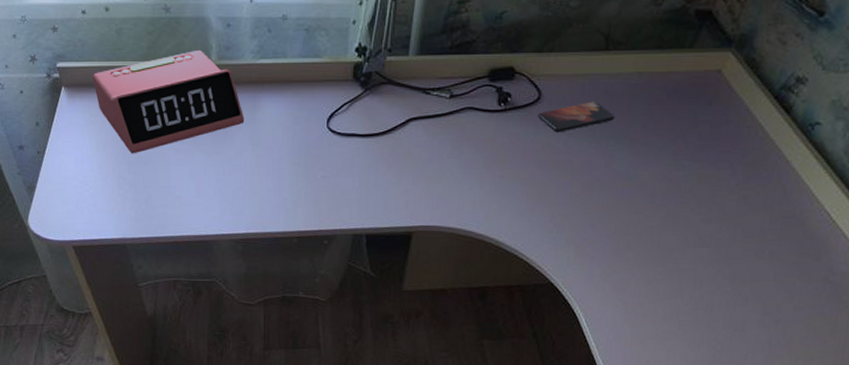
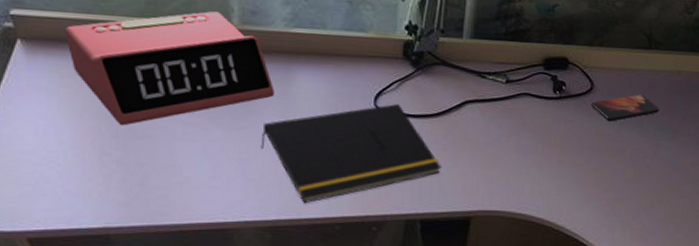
notepad: none [234,125,386,218] -> present [261,104,441,203]

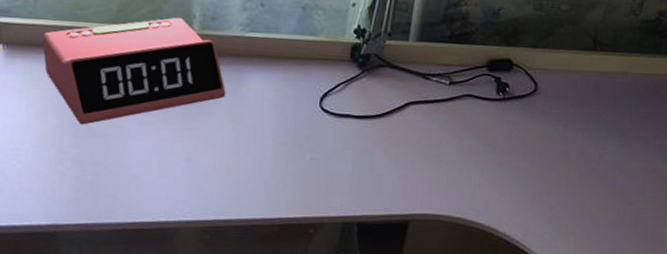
notepad: present [261,104,441,203] -> none [208,105,382,203]
smartphone: present [591,94,660,122] -> none [535,96,606,124]

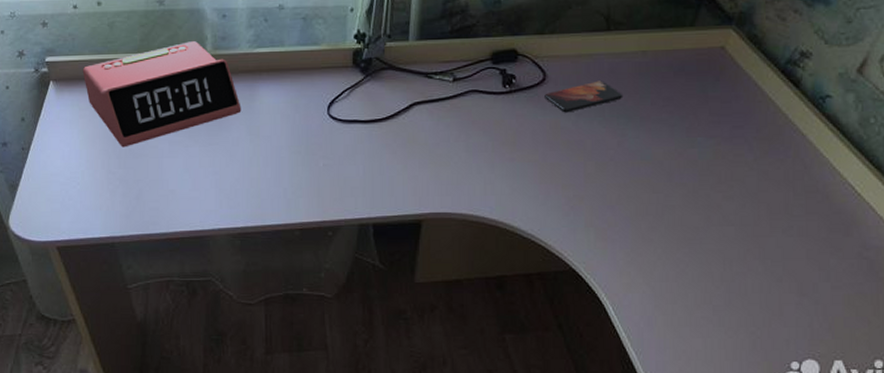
smartphone: none [535,96,606,124] -> present [545,80,623,113]

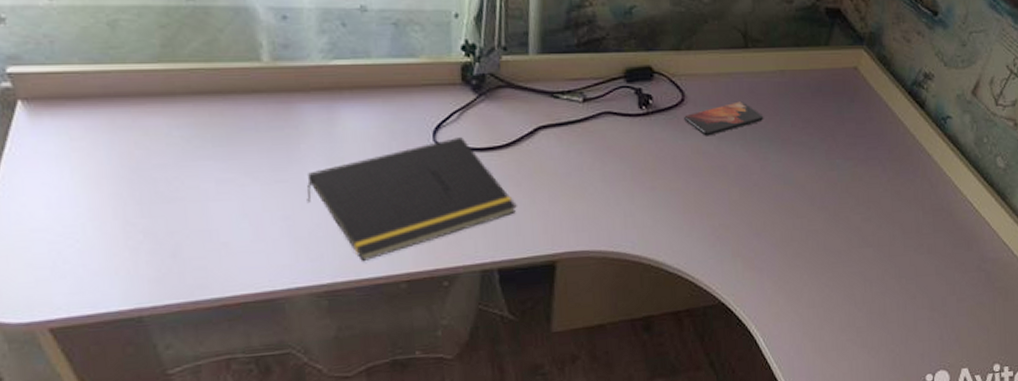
alarm clock: present [82,41,242,148] -> none [70,49,318,190]
notepad: none [231,111,391,210] -> present [306,137,517,261]

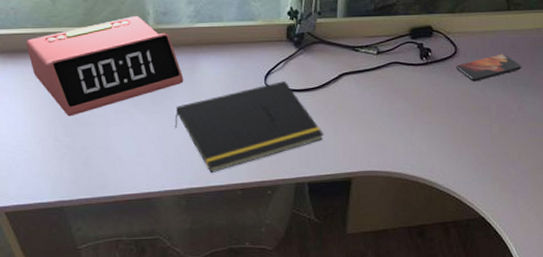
alarm clock: none [70,49,318,190] -> present [26,16,184,117]

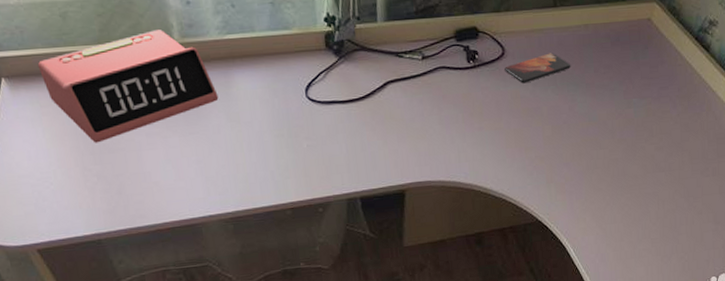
notepad: present [175,81,324,173] -> none [212,93,373,194]

